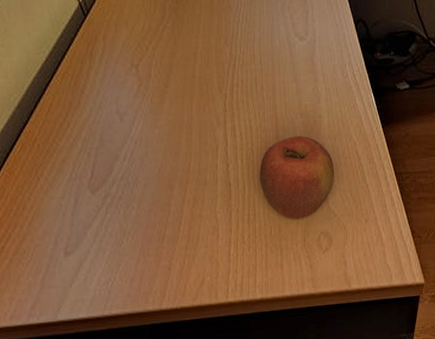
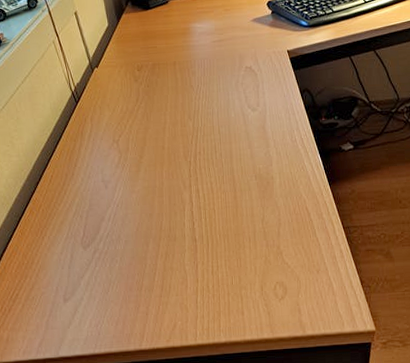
apple: present [259,136,335,220] -> none [220,196,288,271]

